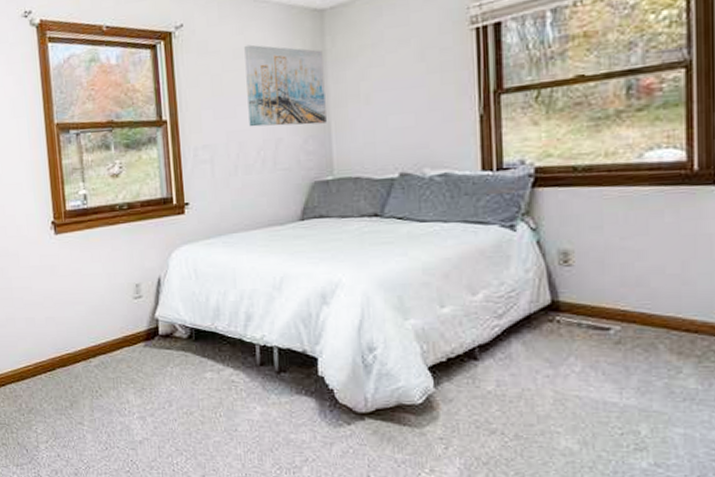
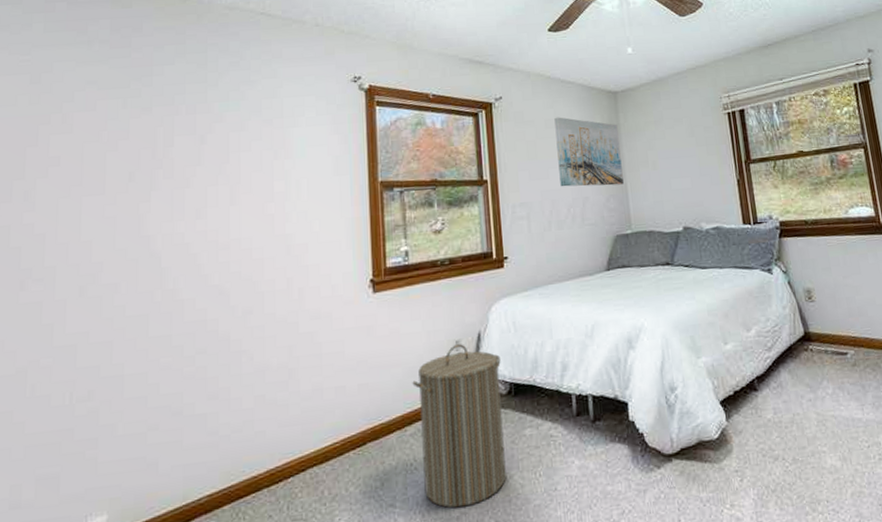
laundry hamper: none [95,287,187,434] -> present [412,344,506,508]

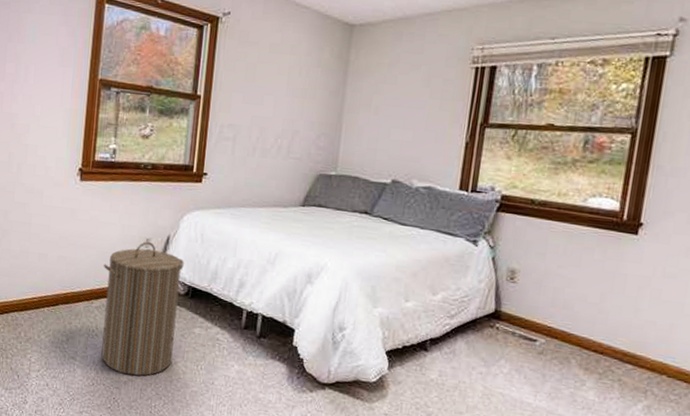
wall art: present [554,117,624,187] -> none [273,42,347,125]

